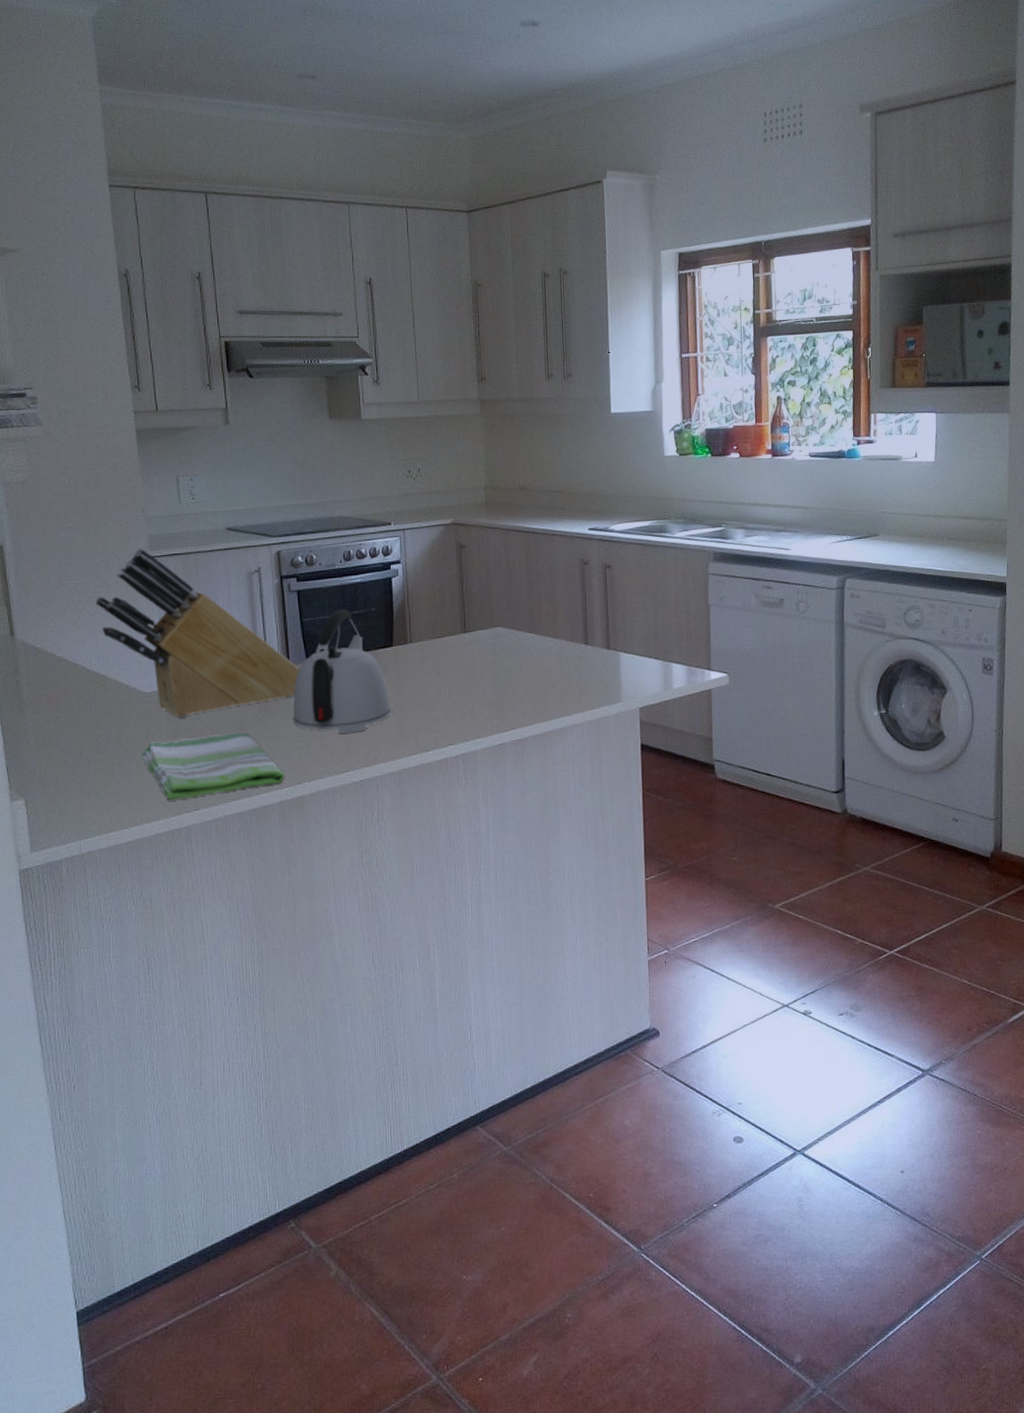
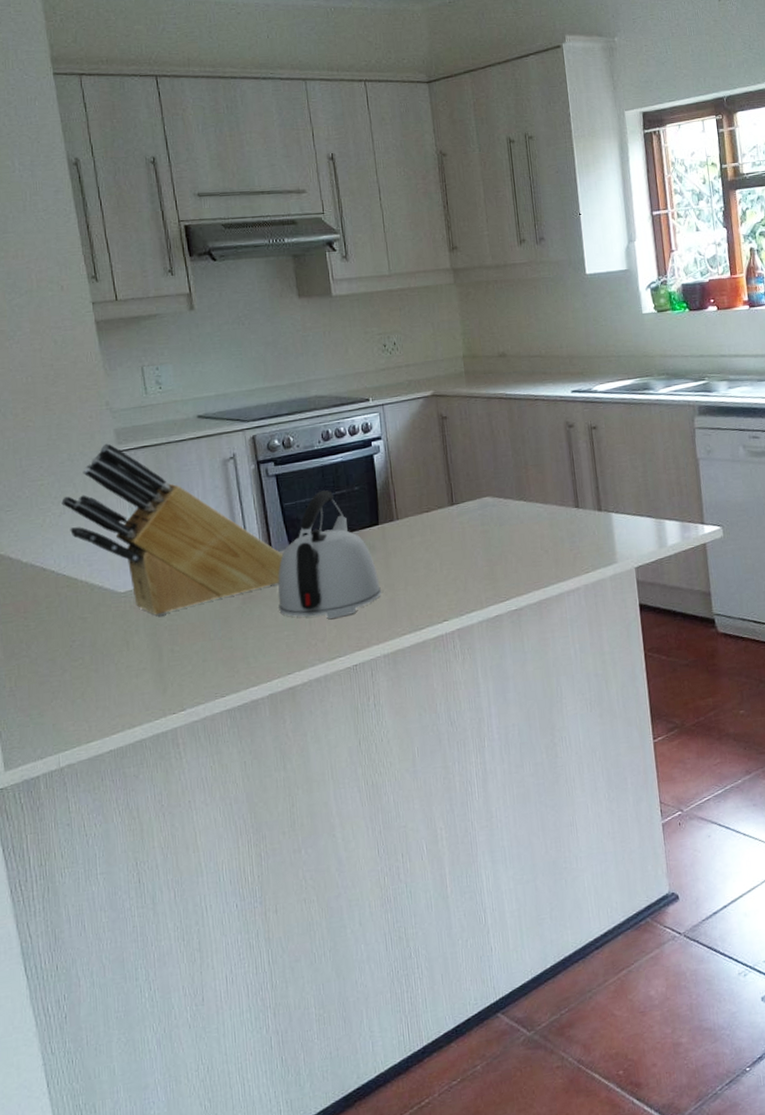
dish towel: present [141,732,285,800] -> none [119,625,274,703]

